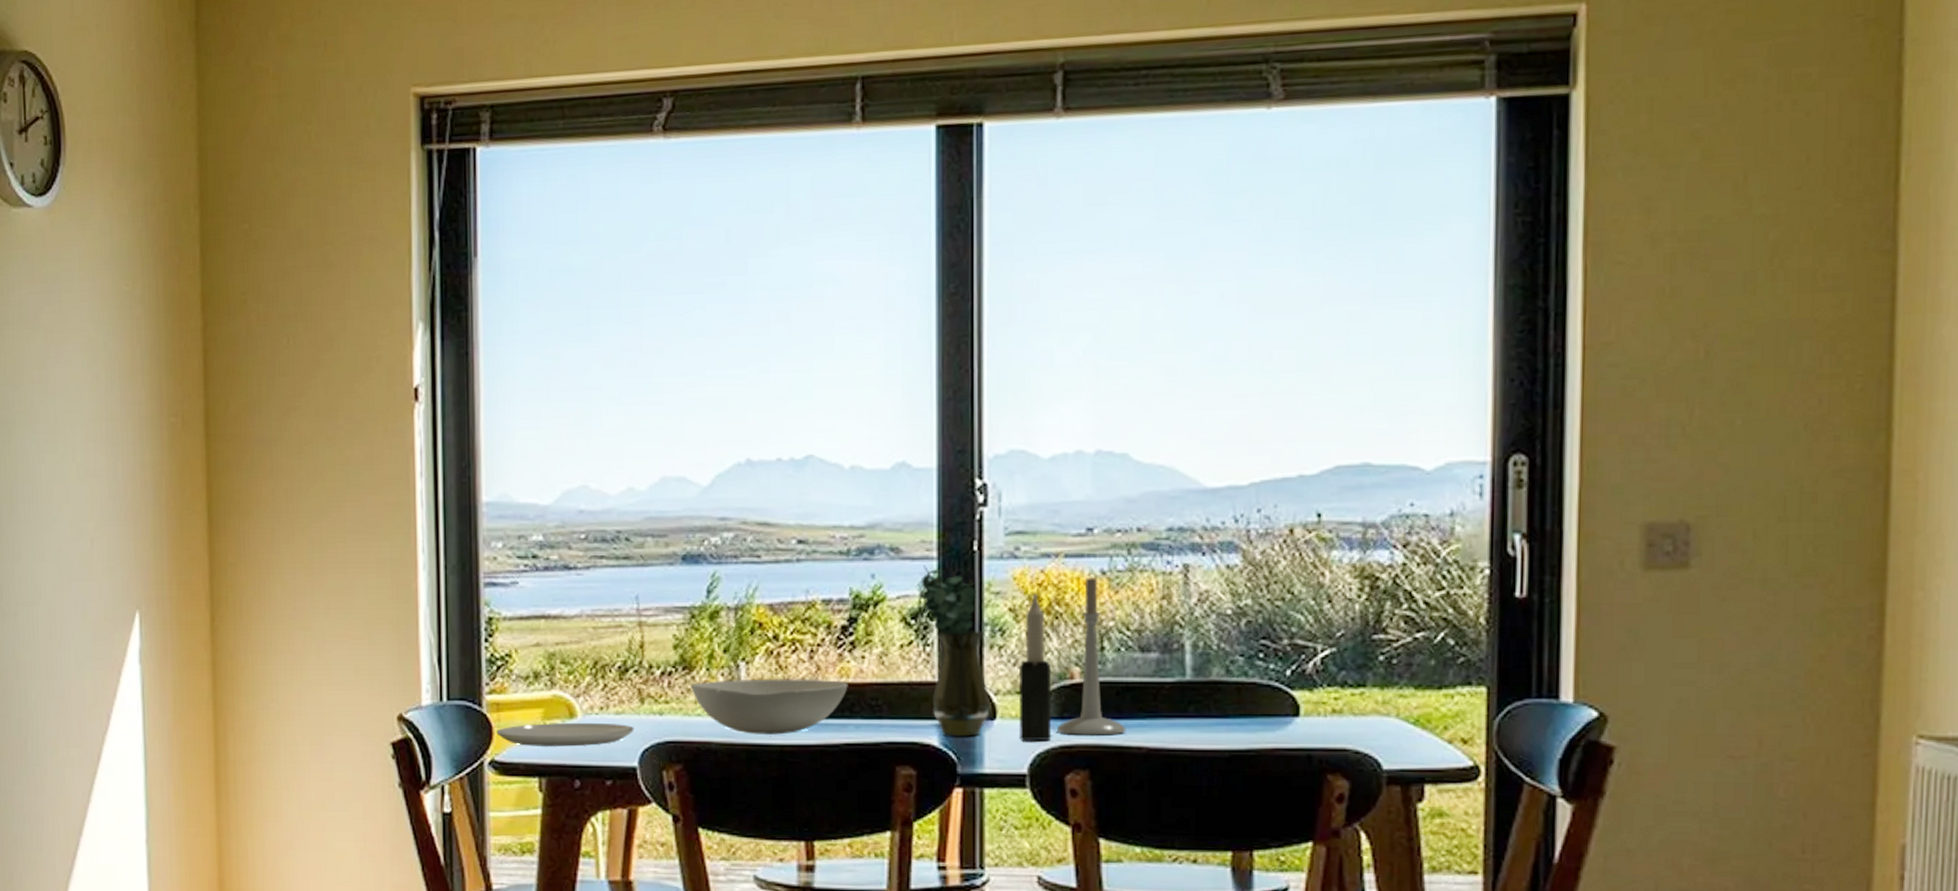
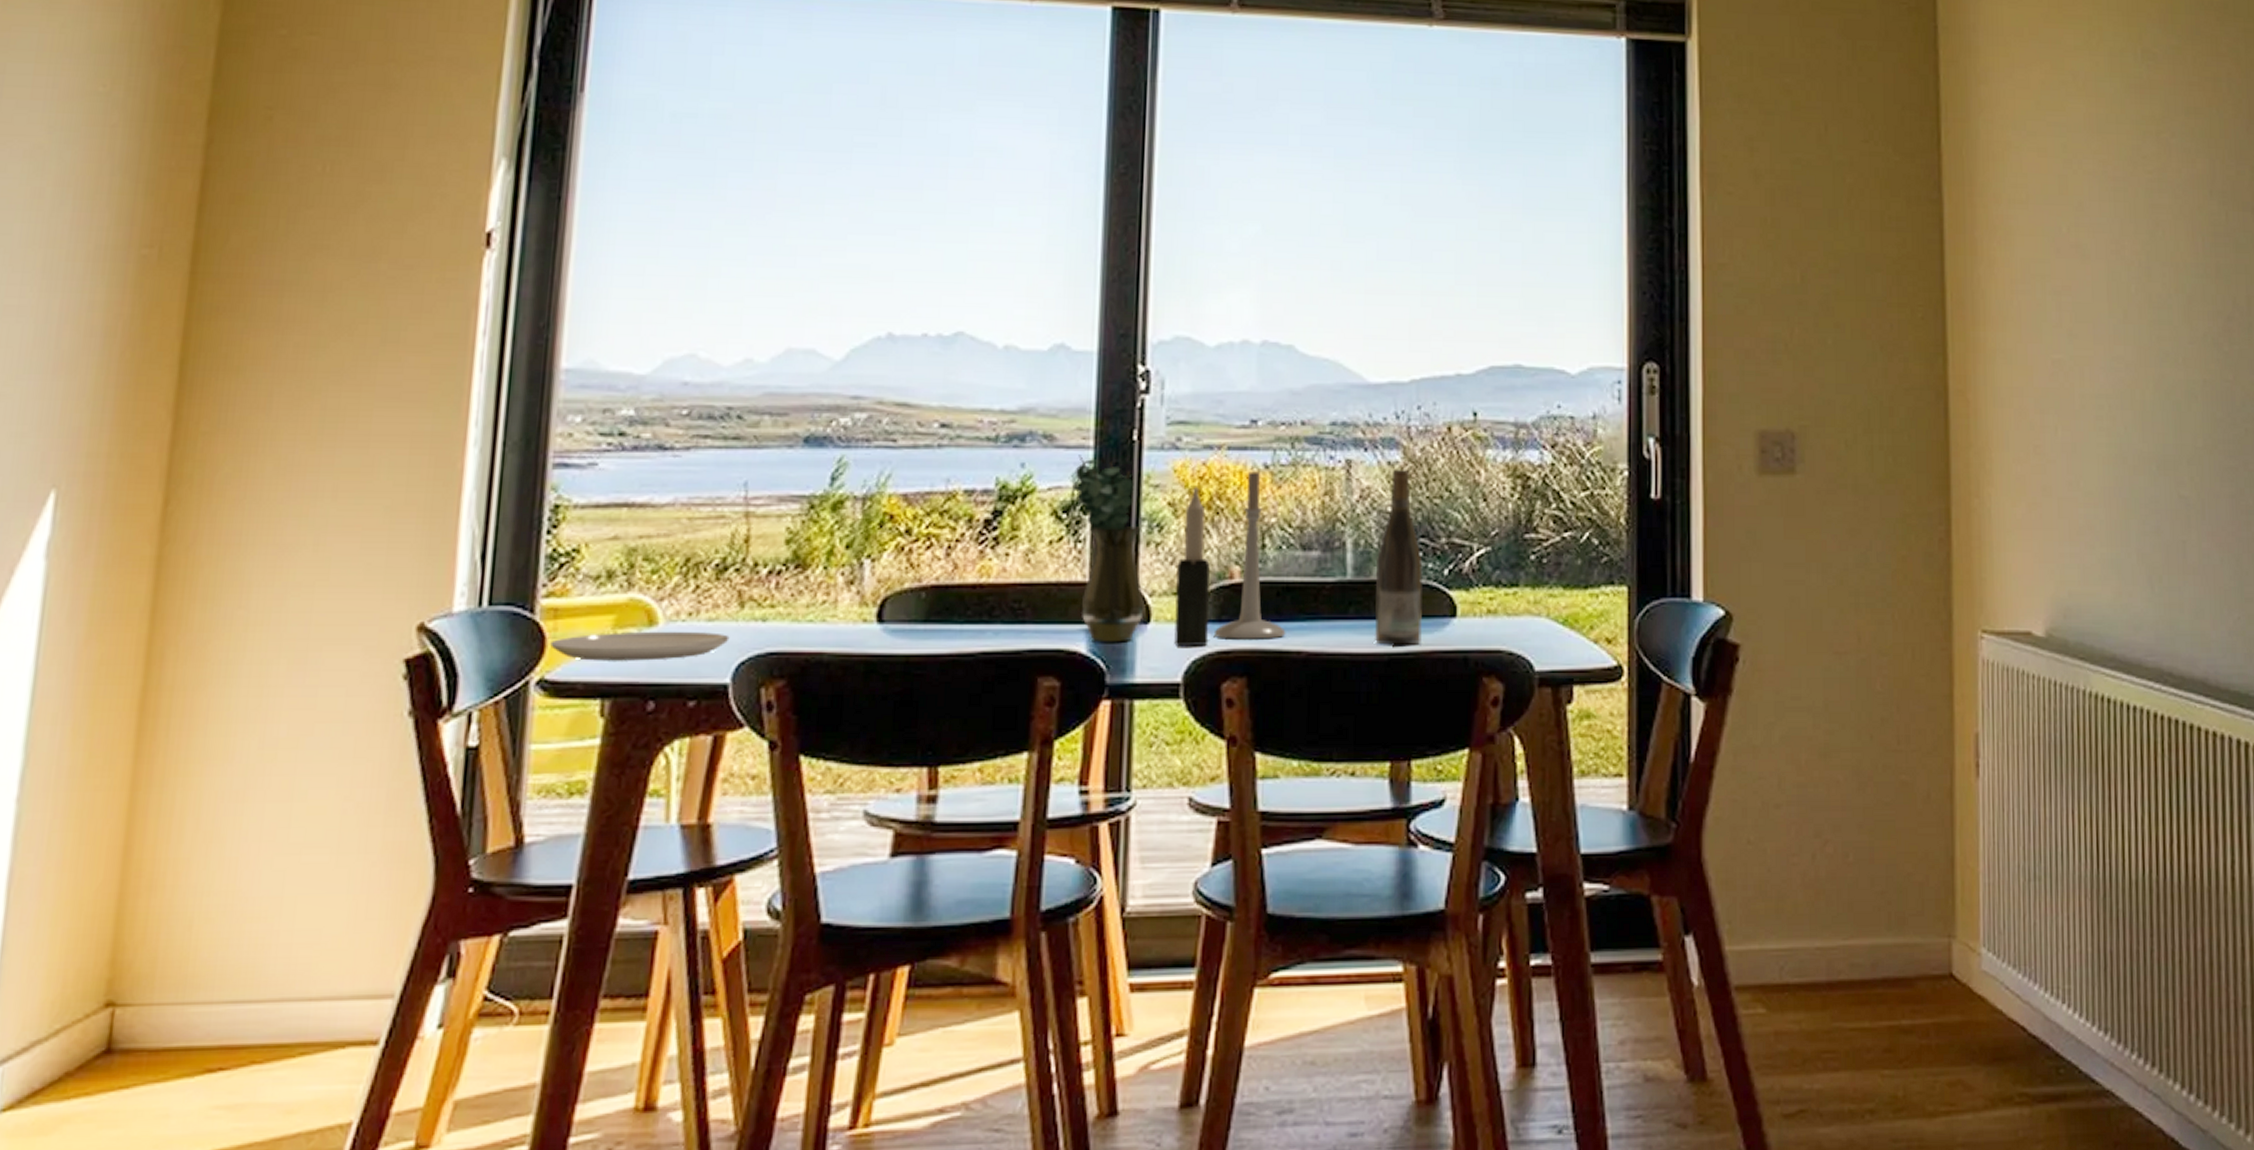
bowl: present [691,678,848,735] -> none [803,578,989,643]
wine bottle: none [1214,573,1264,744] -> present [1374,470,1423,646]

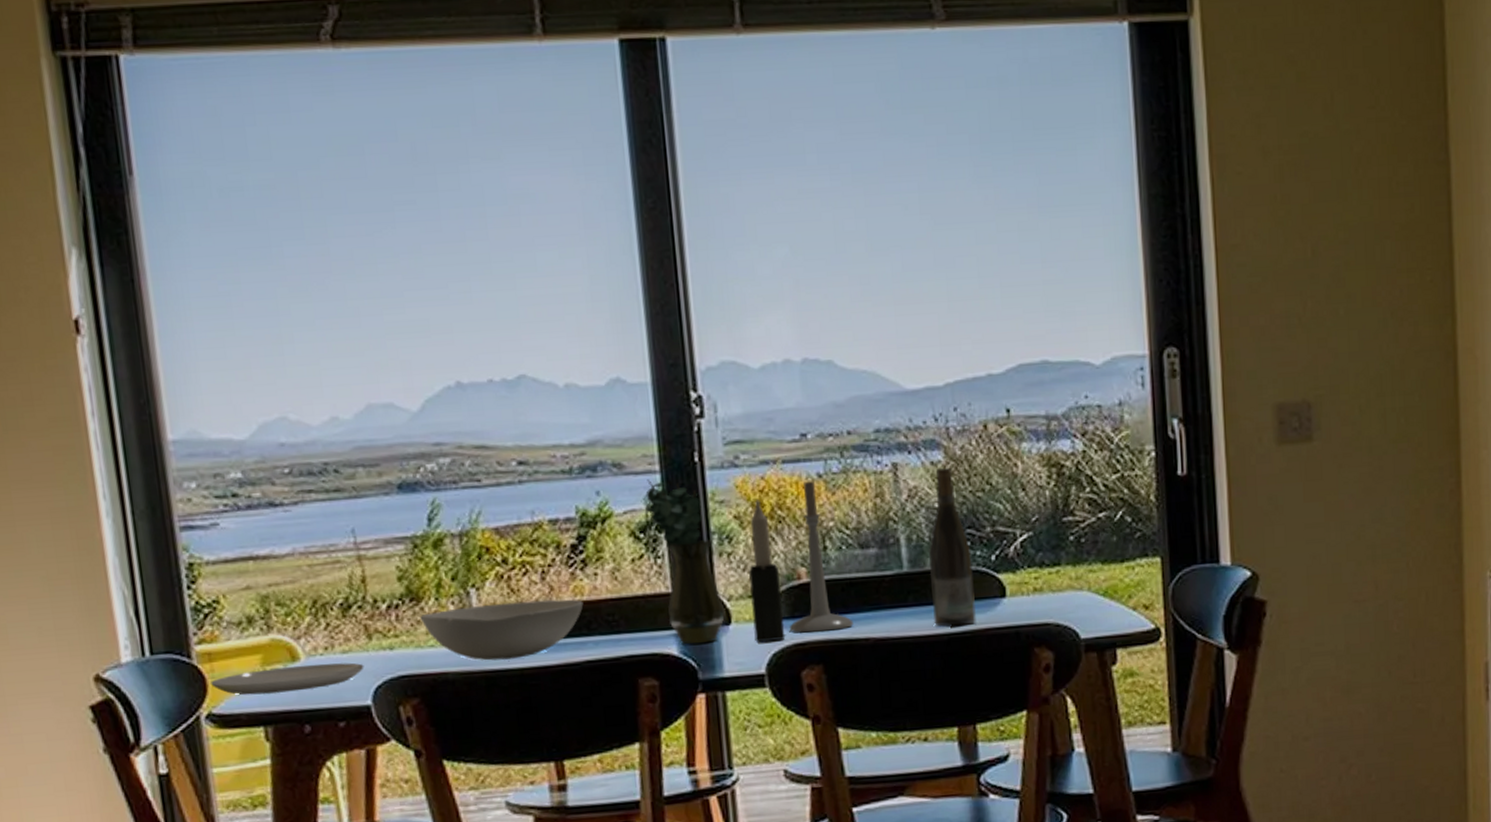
bowl: none [803,578,989,643] -> present [420,599,584,661]

